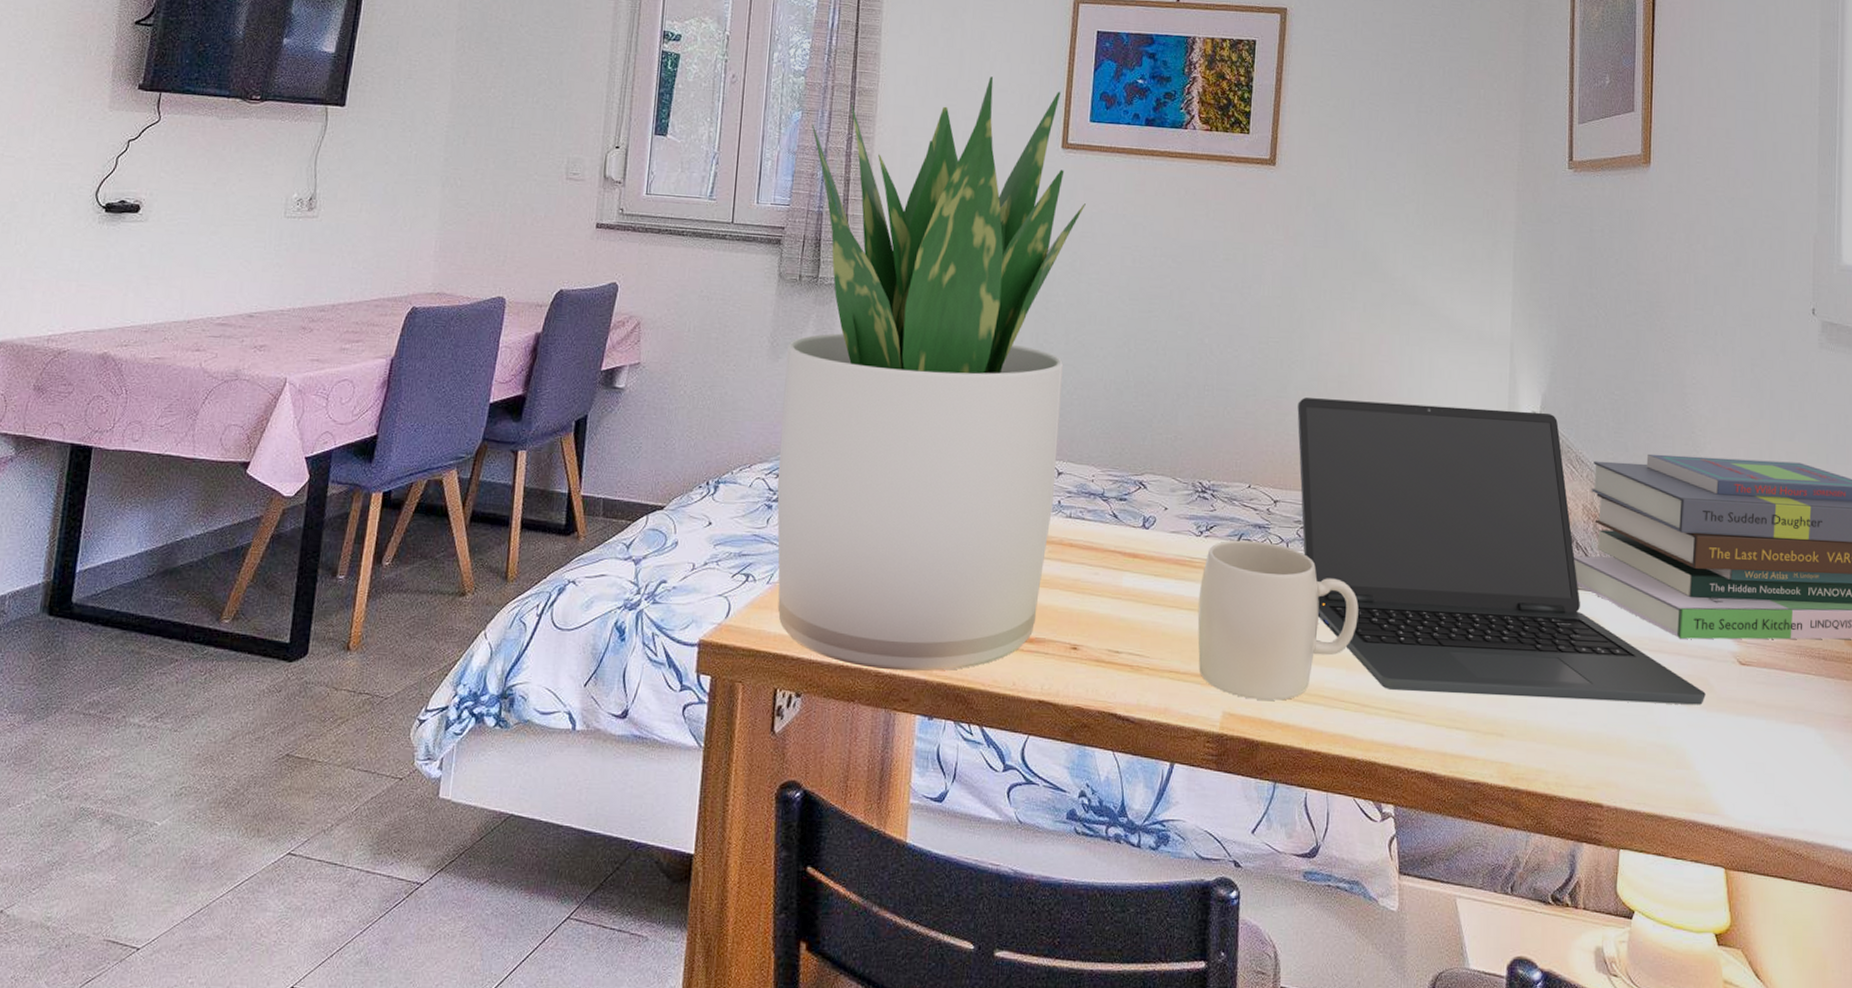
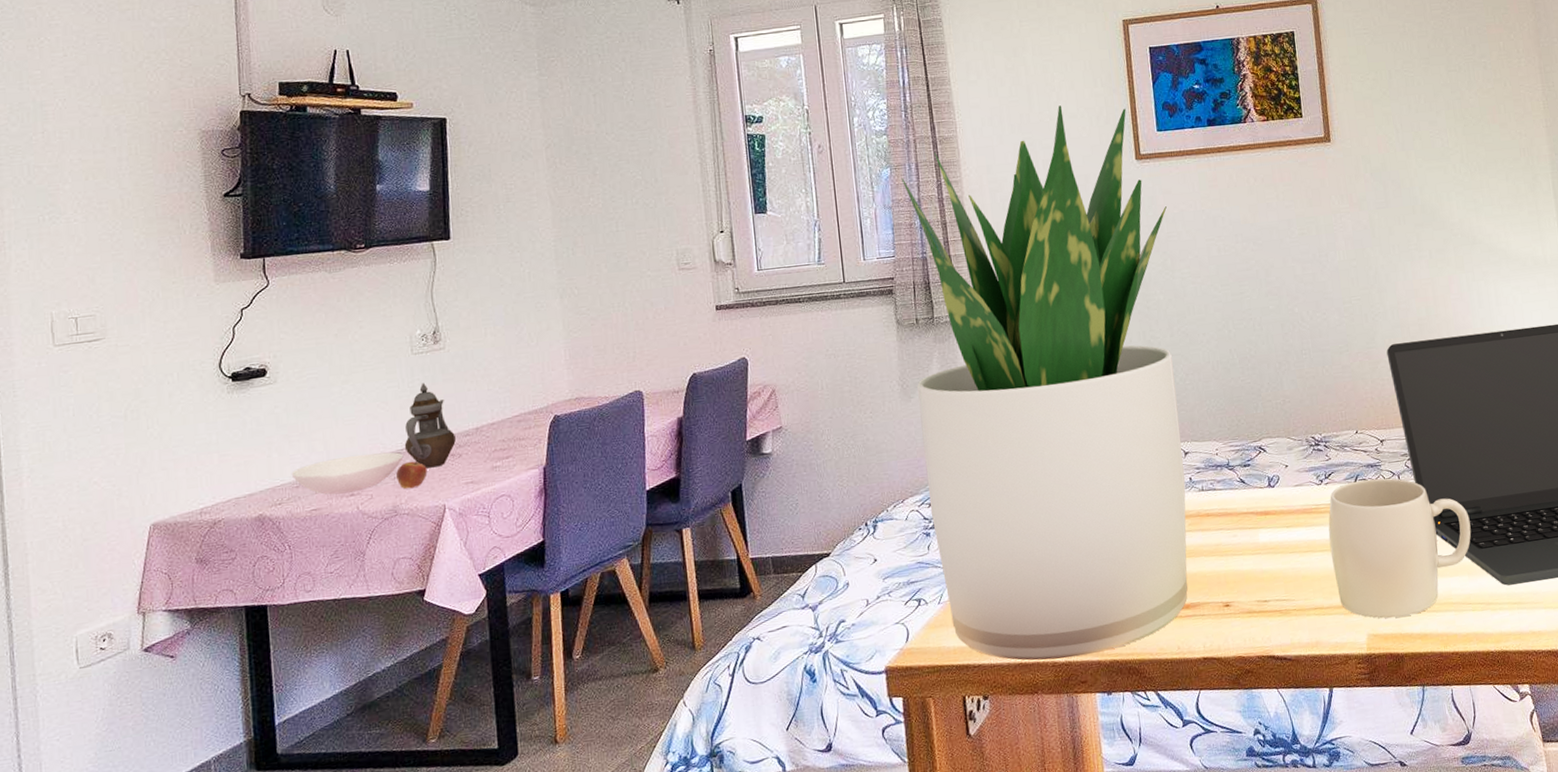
bowl: none [142,309,256,348] -> present [291,452,404,495]
fruit: none [244,324,276,355] -> present [396,457,428,490]
teapot: none [258,248,311,338] -> present [404,382,456,468]

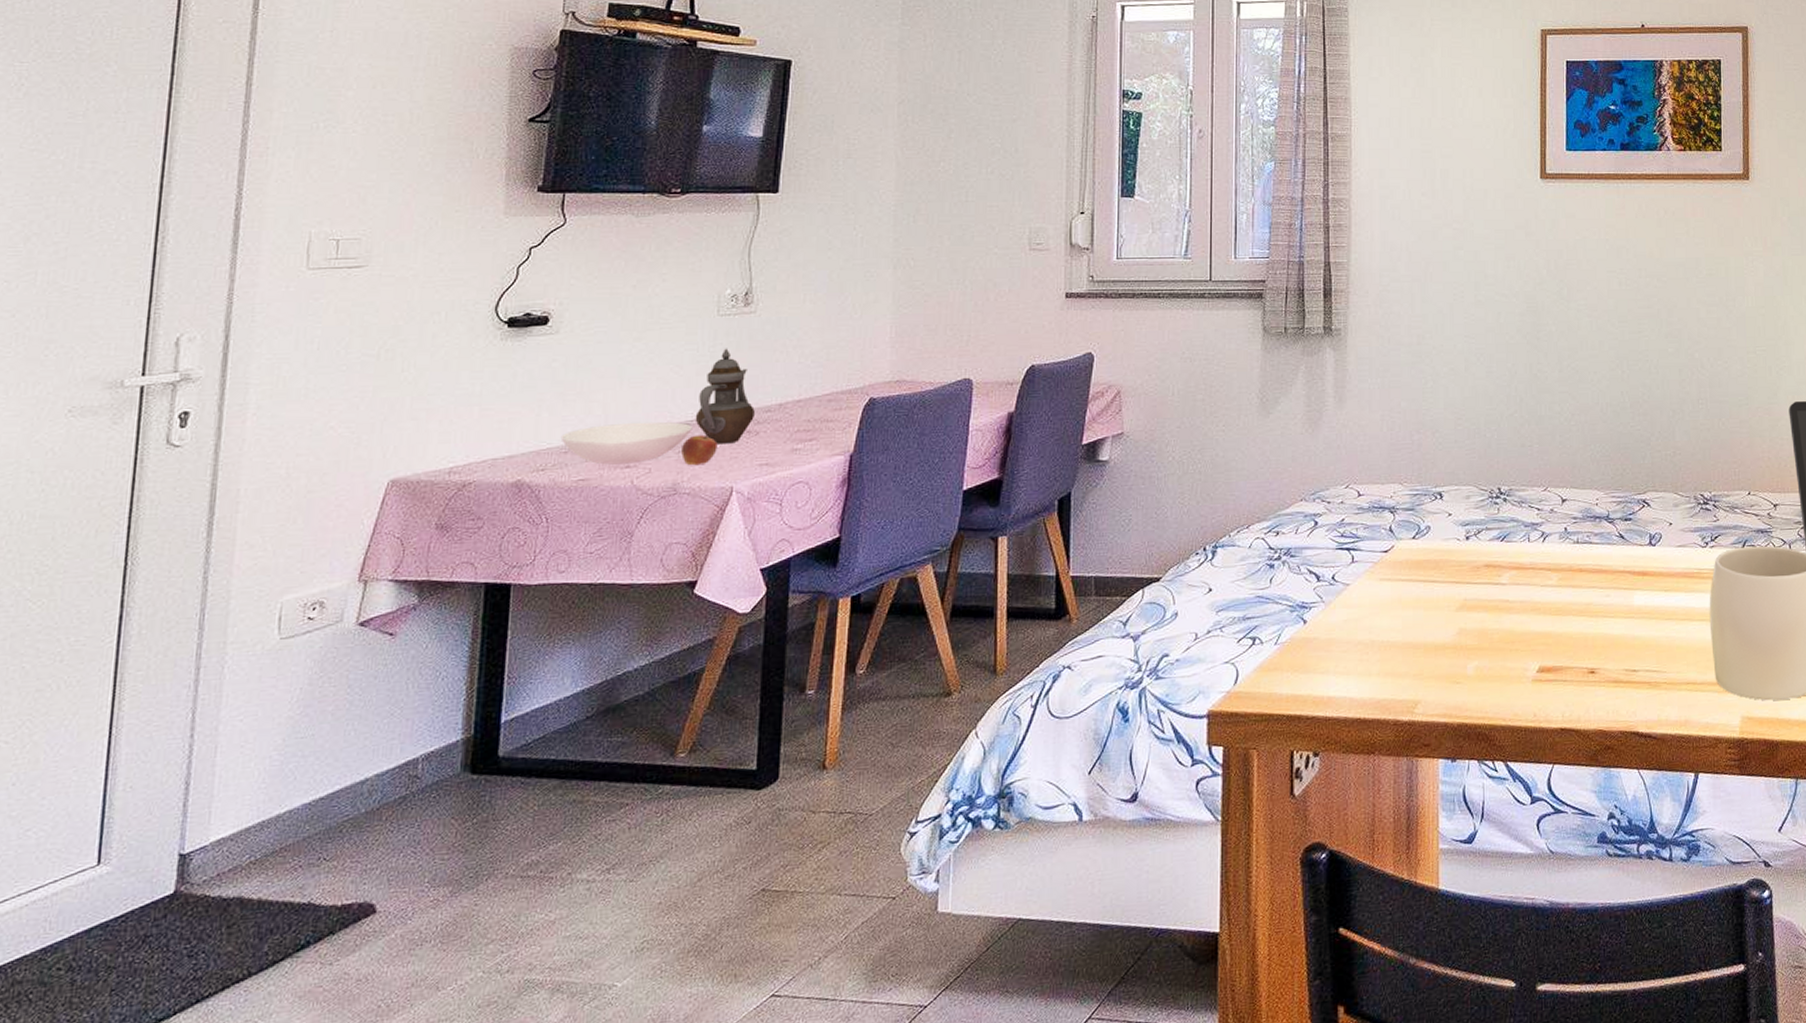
planter: present [901,105,1189,661] -> none [1277,113,1568,718]

